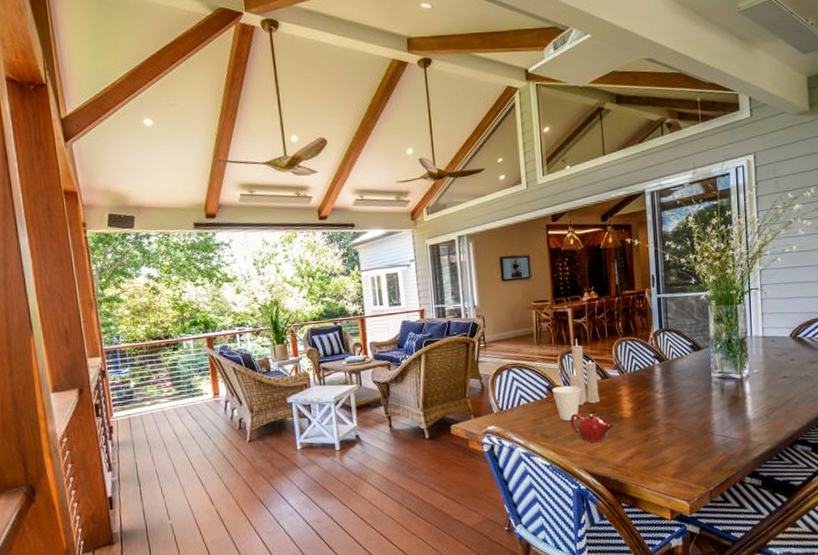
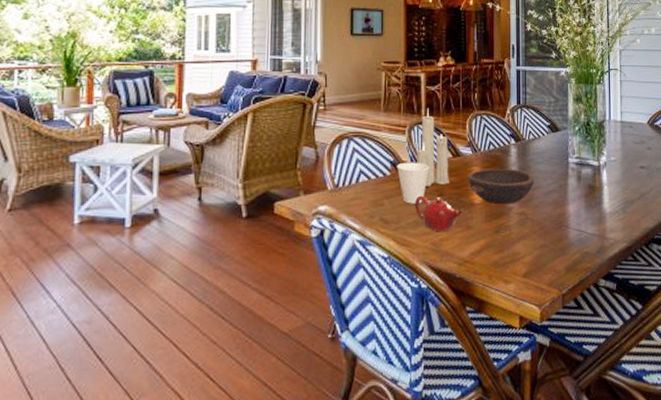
bowl: none [617,386,679,418] -> present [468,168,534,205]

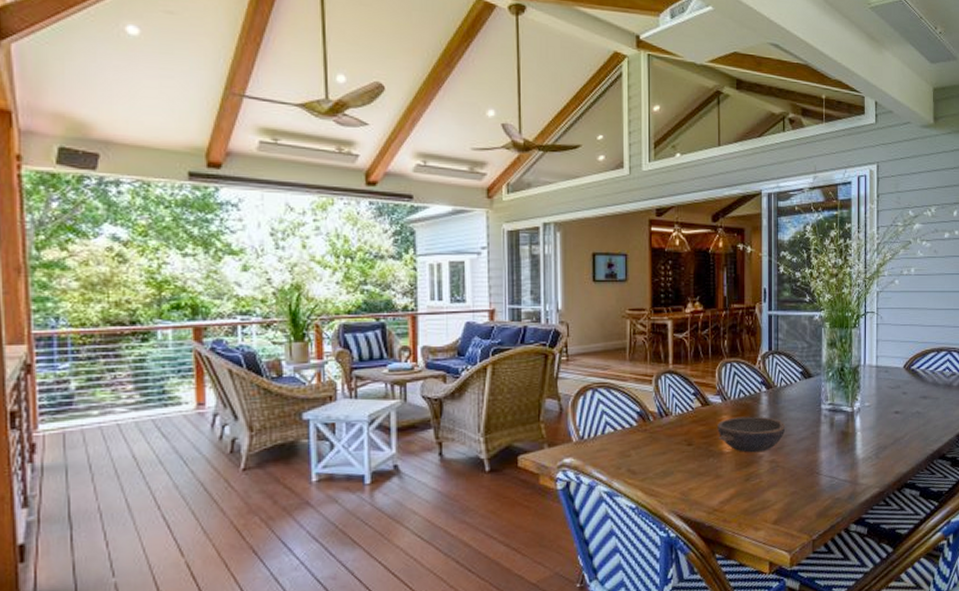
cup: present [397,162,430,204] -> none [644,412,678,454]
teapot: present [415,195,463,232] -> none [663,445,712,482]
candle: present [417,108,450,187] -> none [664,356,699,437]

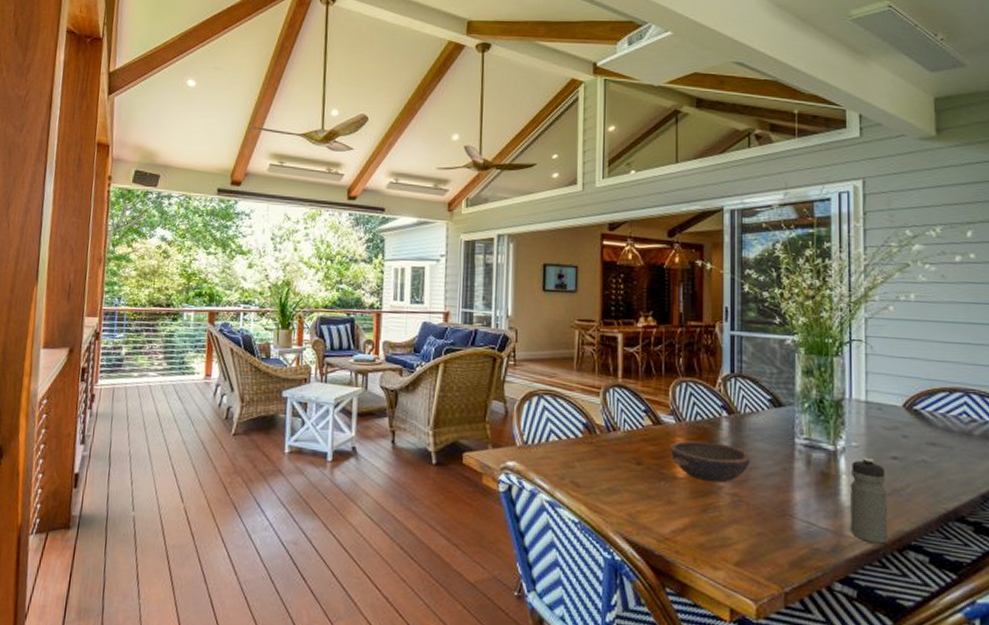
water bottle: none [864,414,891,487] -> present [850,457,889,544]

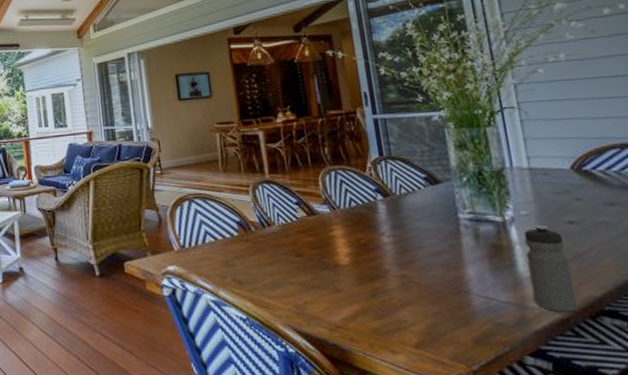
bowl: present [670,440,751,483] -> none [328,226,415,266]

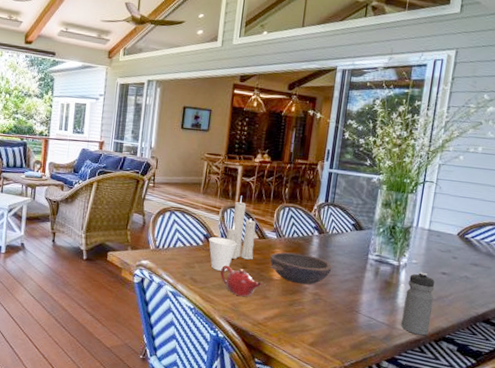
cup: none [244,222,282,265] -> present [208,236,237,272]
candle: none [264,166,308,247] -> present [226,196,256,260]
teapot: none [269,256,328,295] -> present [220,265,262,297]
bowl: none [328,226,415,266] -> present [270,252,332,285]

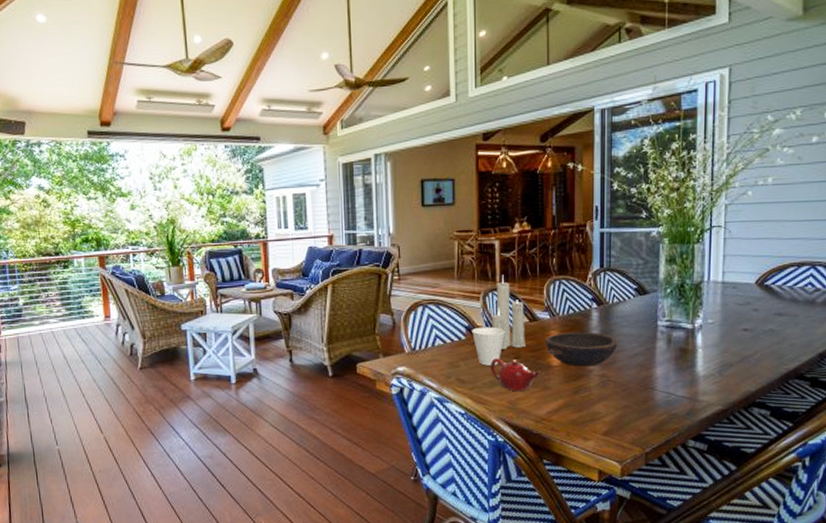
water bottle: present [401,271,435,336] -> none [704,331,738,404]

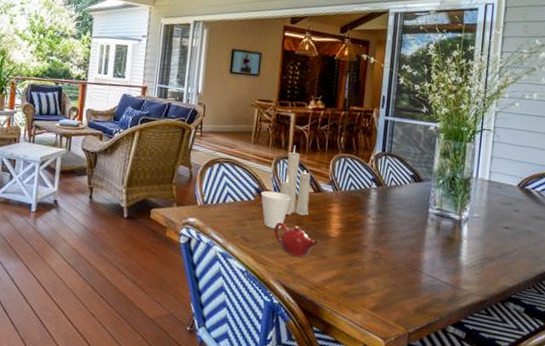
bowl: present [545,332,618,367] -> none [326,207,392,243]

